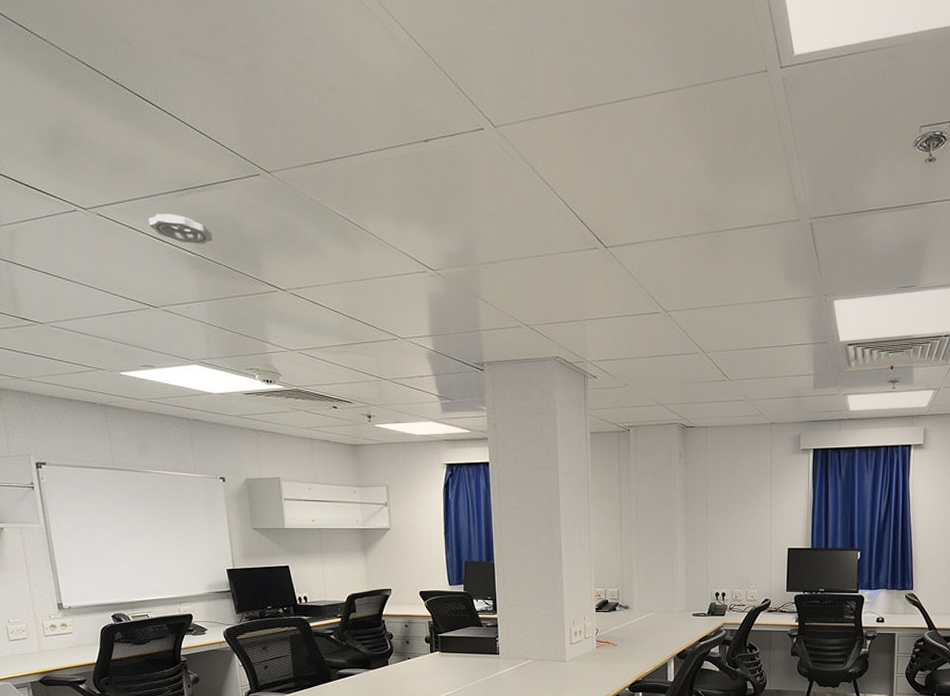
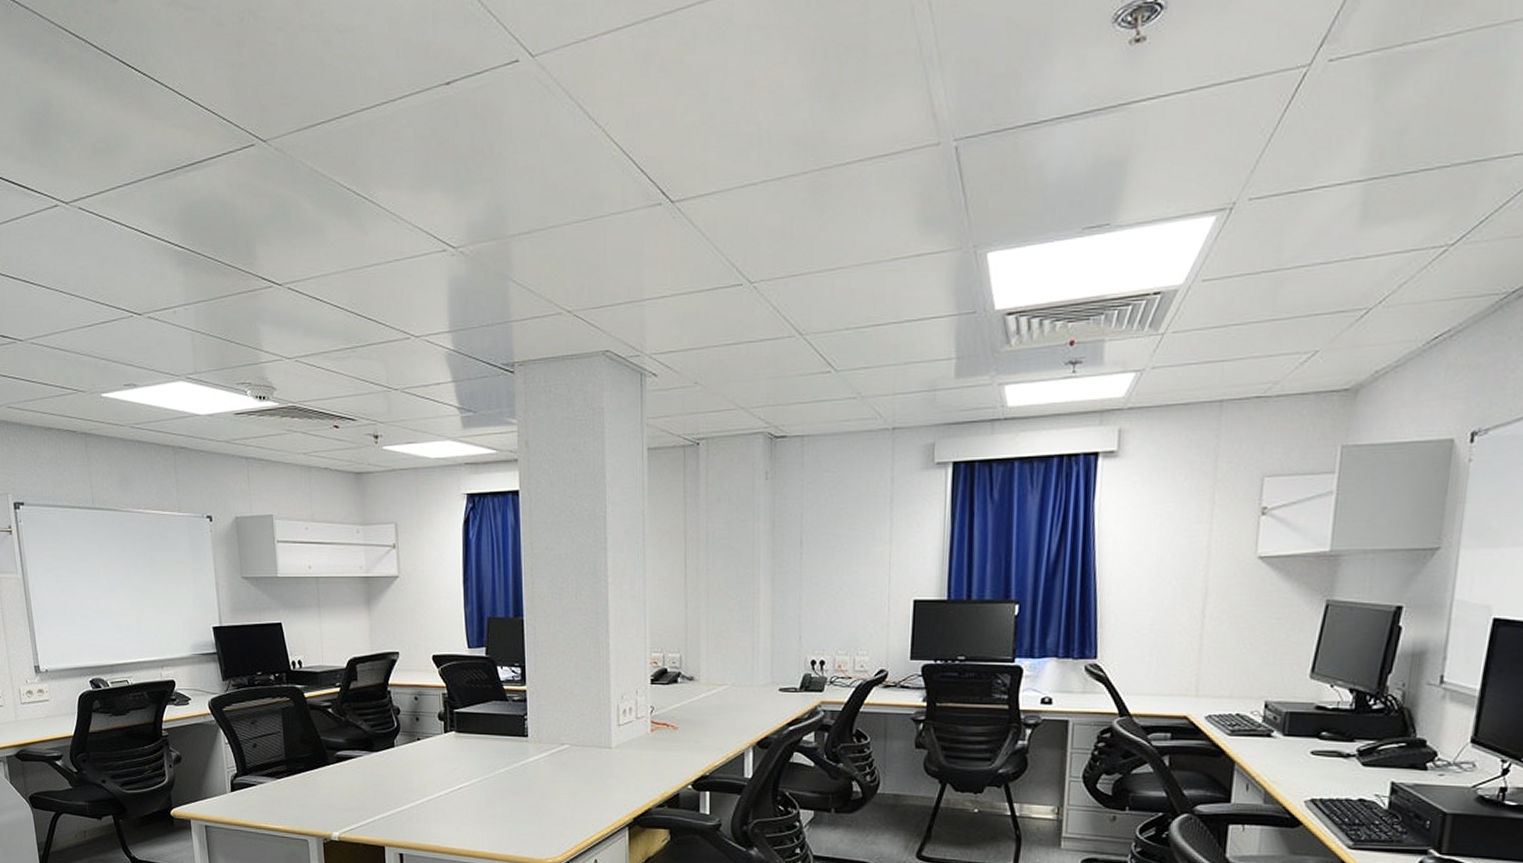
smoke detector: present [149,214,213,245] -> none [133,201,202,236]

